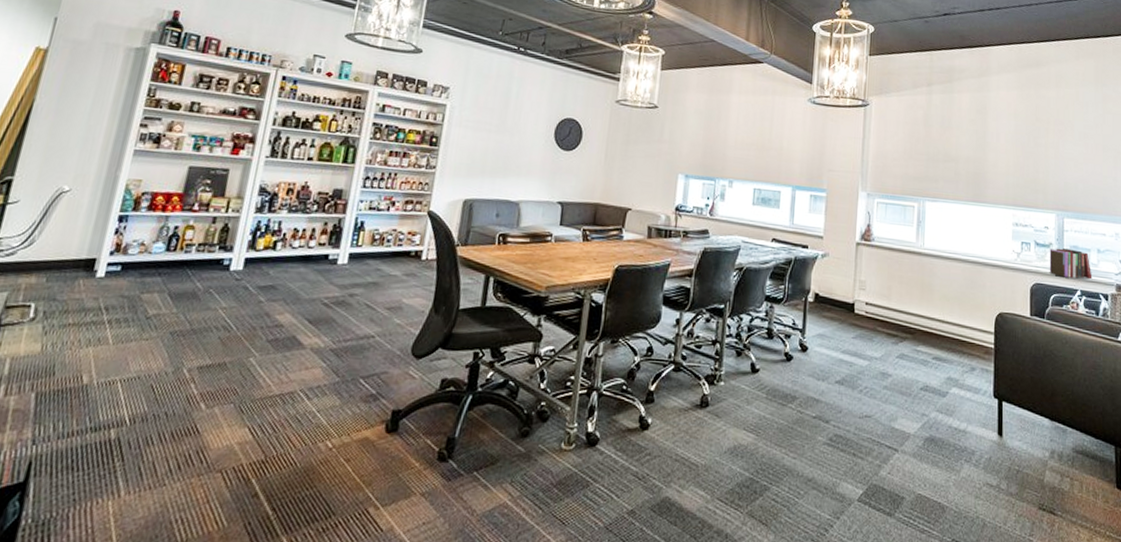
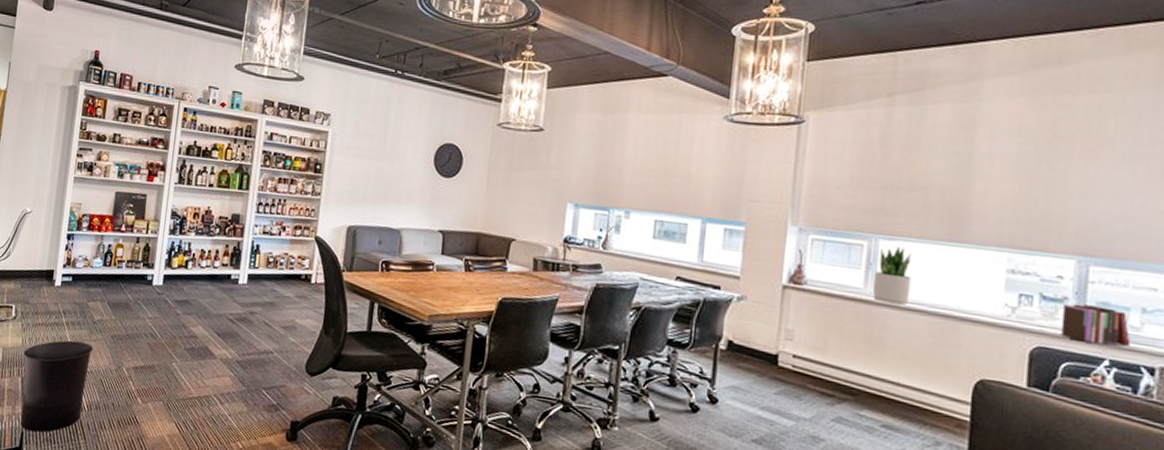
waste bin: none [28,341,145,459] -> present [20,340,94,432]
planter: none [923,207,949,255] -> present [873,247,912,305]

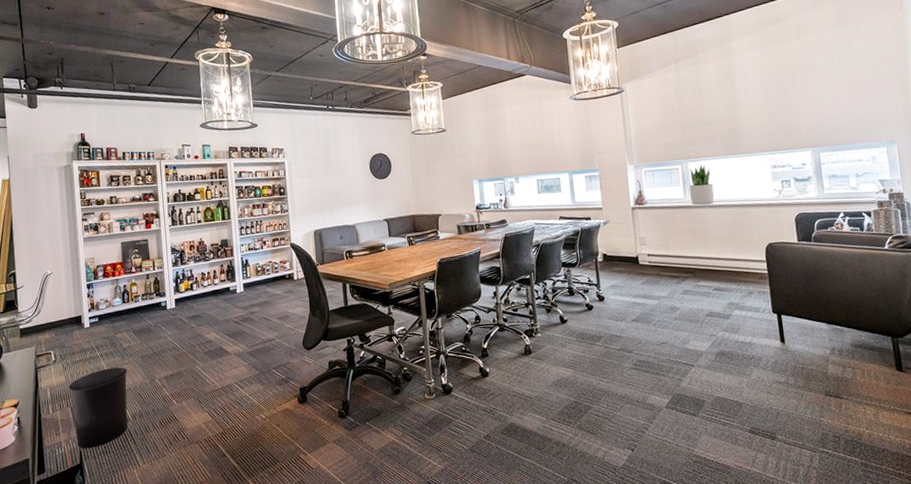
books: present [1060,303,1131,347] -> none [809,178,854,204]

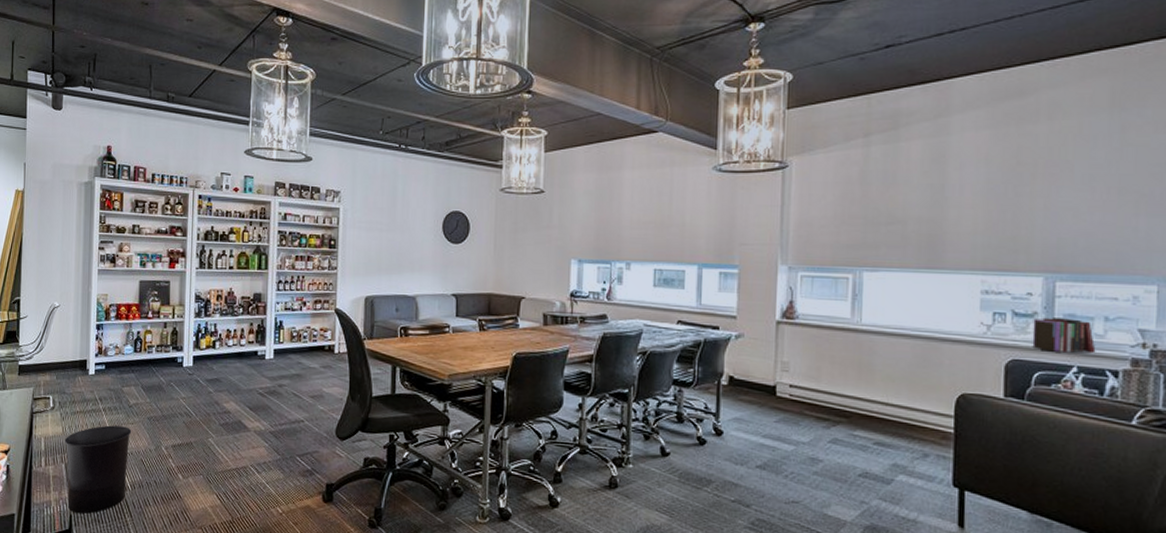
planter: present [689,165,715,205] -> none [860,277,895,331]
books: none [809,178,854,204] -> present [1032,317,1096,354]

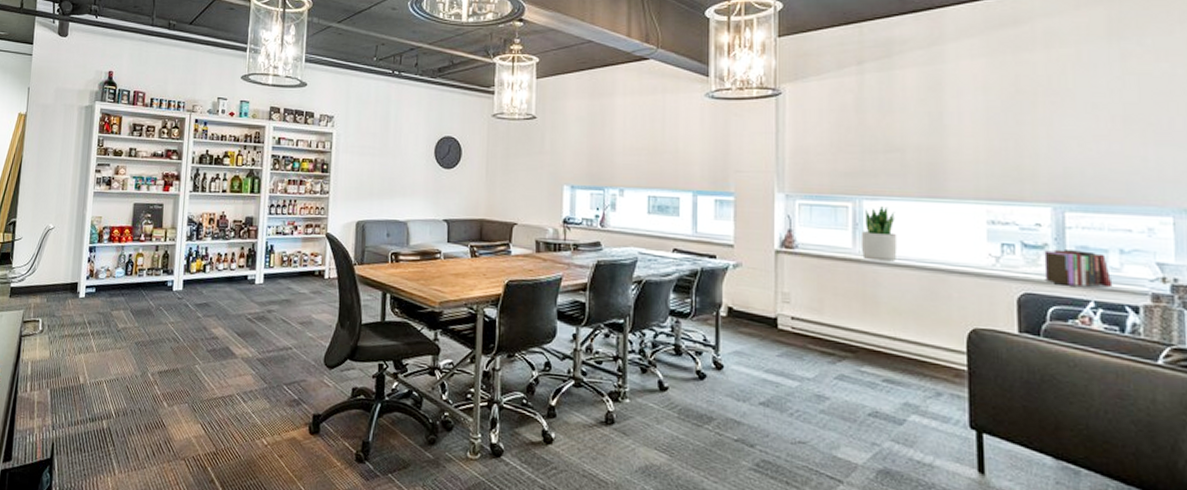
waste bin: present [64,425,132,514] -> none [50,350,119,442]
planter: none [860,277,895,331] -> present [862,206,898,262]

